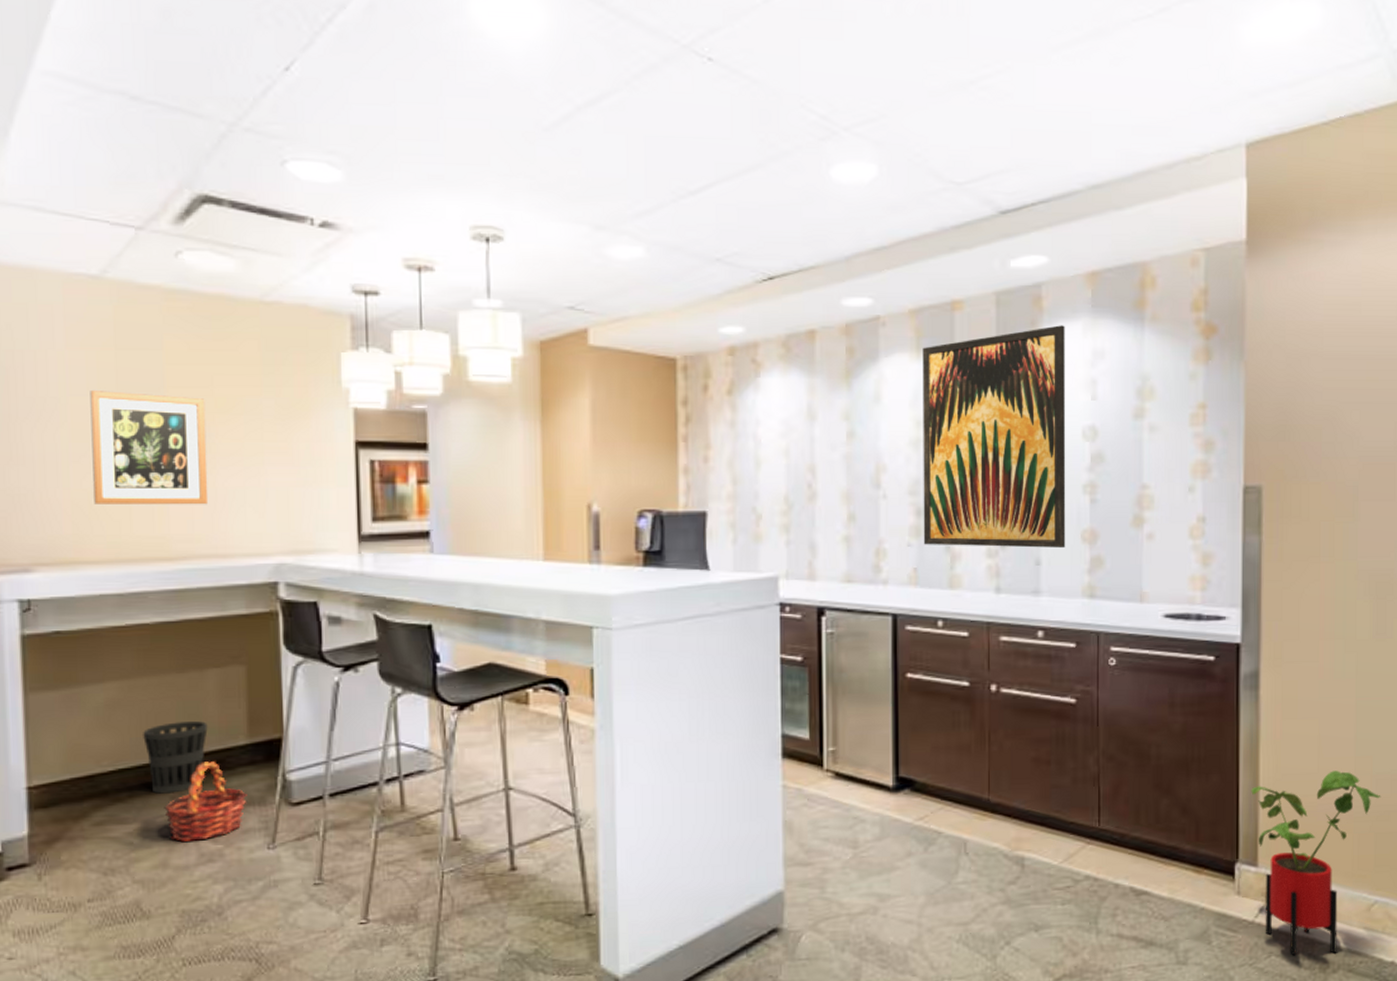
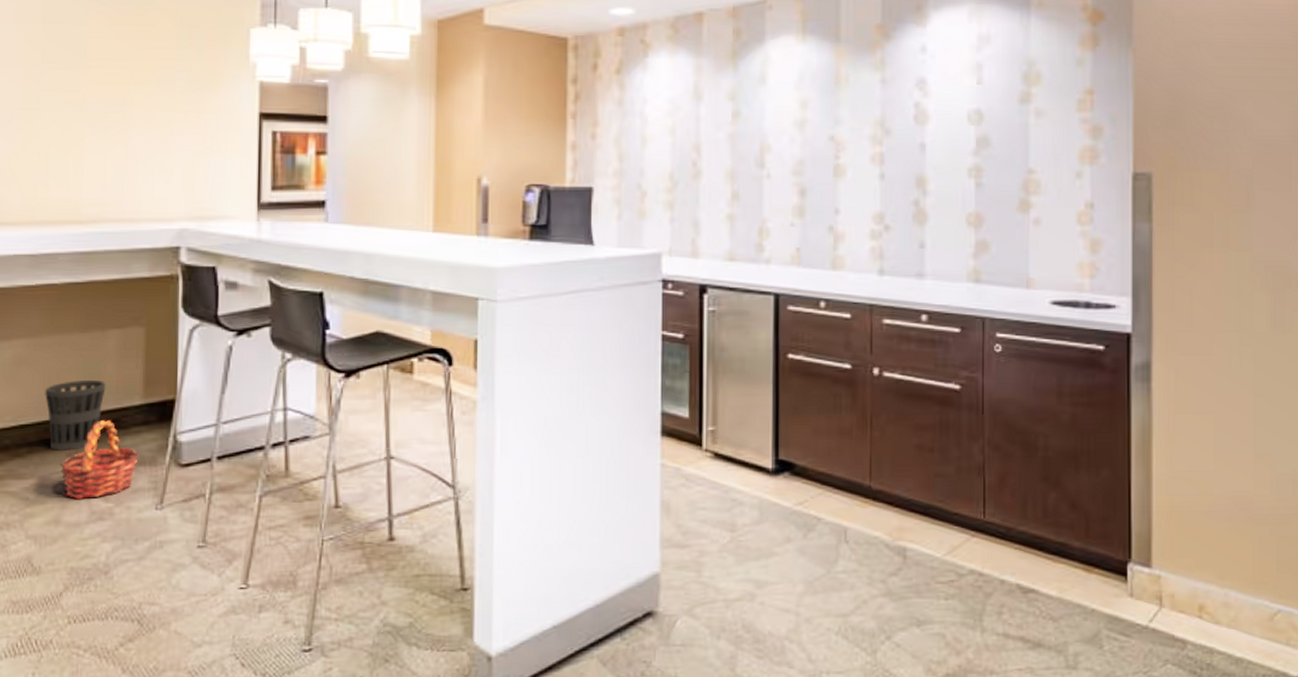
wall art: present [90,391,209,505] -> none [15,61,122,171]
wall art: present [922,325,1066,549] -> none [806,10,951,232]
house plant: present [1251,770,1381,956] -> none [1144,469,1283,665]

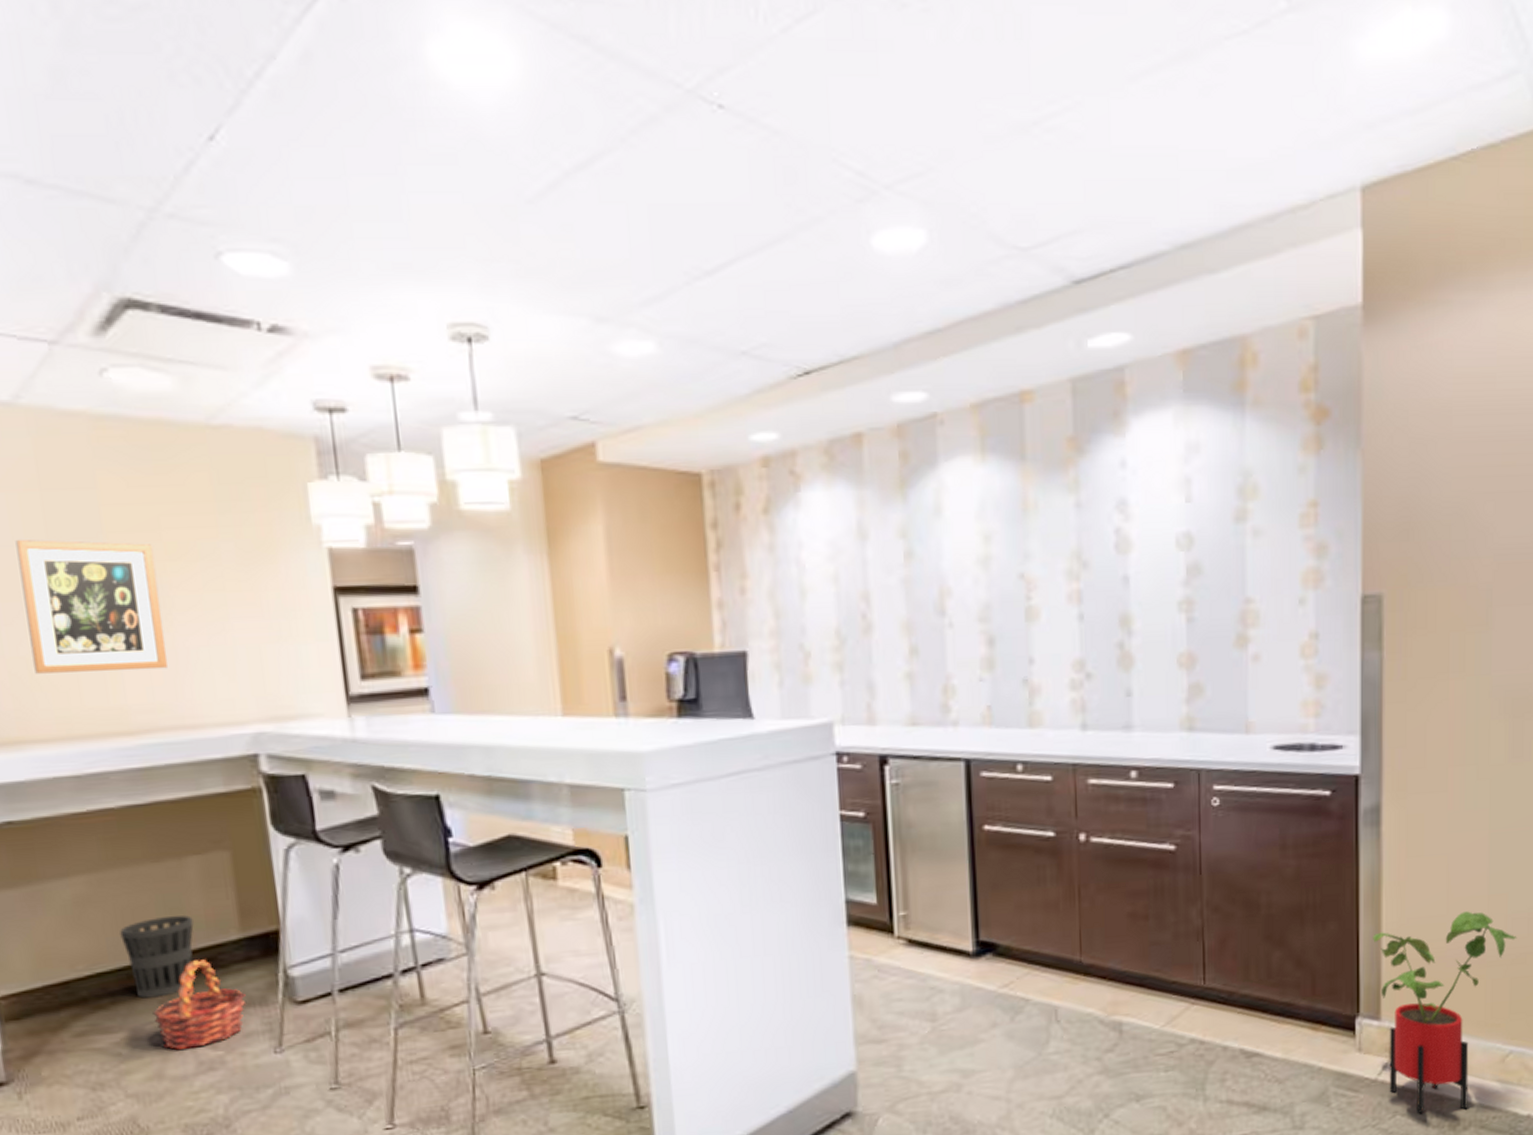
wall art: none [15,61,122,171] -> present [15,540,168,674]
house plant: none [1144,469,1283,665] -> present [1373,911,1517,1114]

